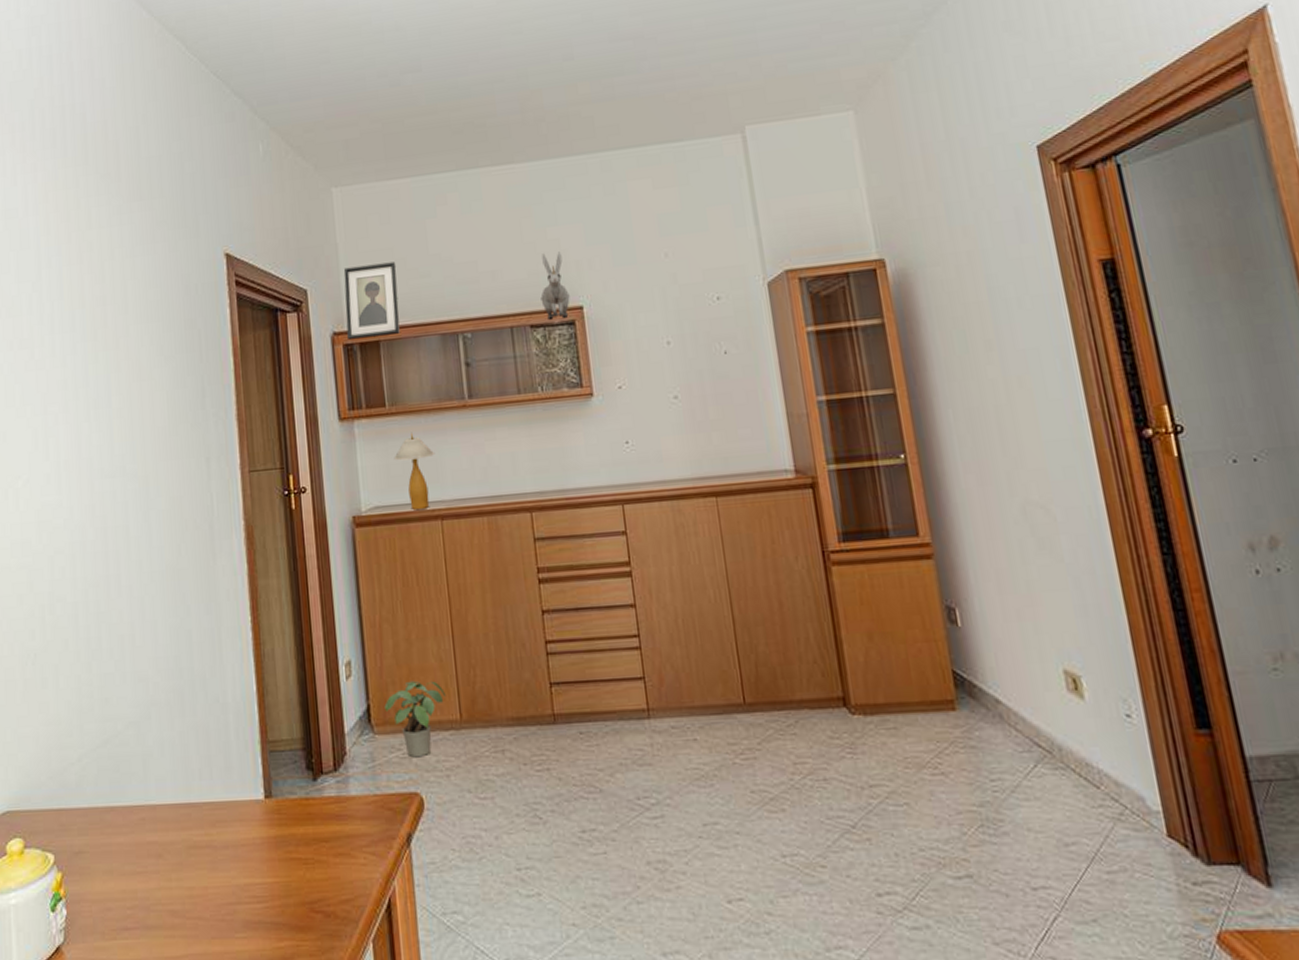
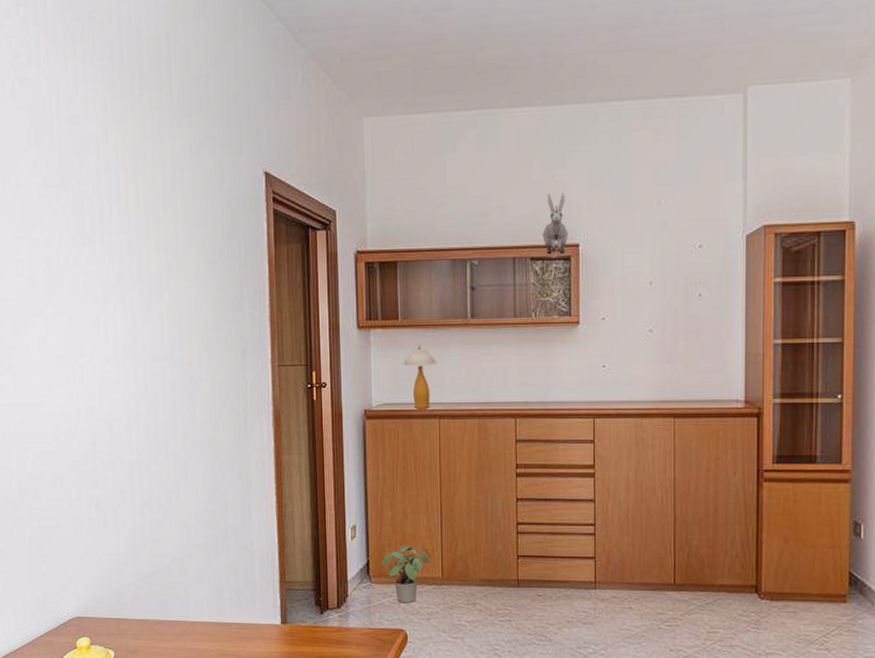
picture frame: present [343,262,400,341] -> none [369,191,417,259]

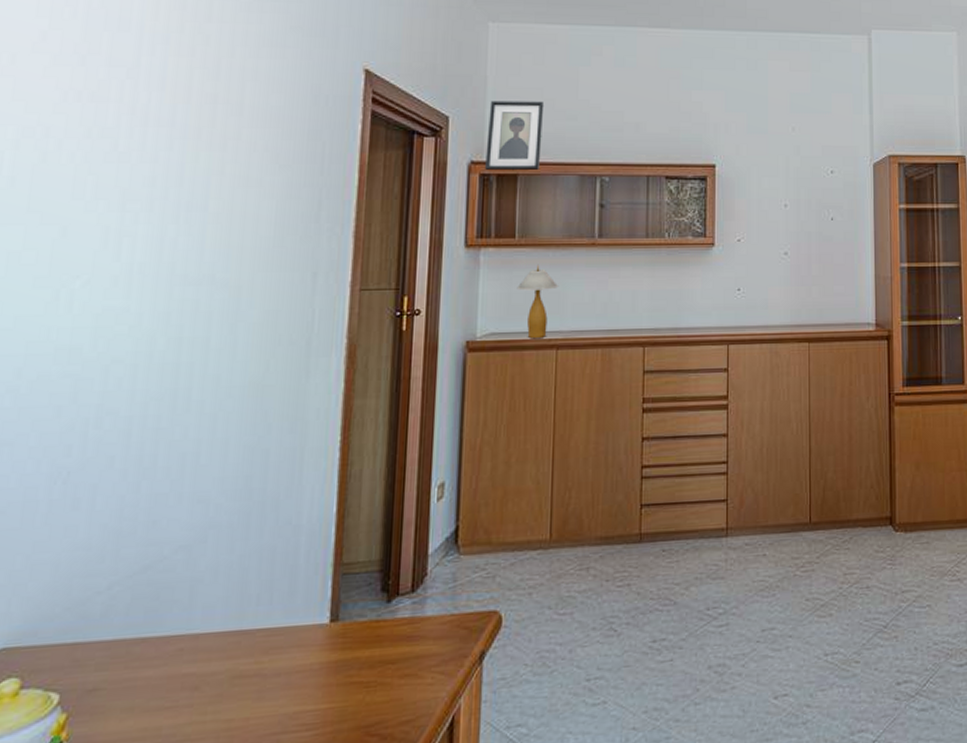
picture frame: none [369,191,417,259] -> present [485,100,545,171]
potted plant: present [381,545,432,603] -> none [474,502,539,577]
decorative figurine: present [542,193,568,255] -> none [678,113,705,174]

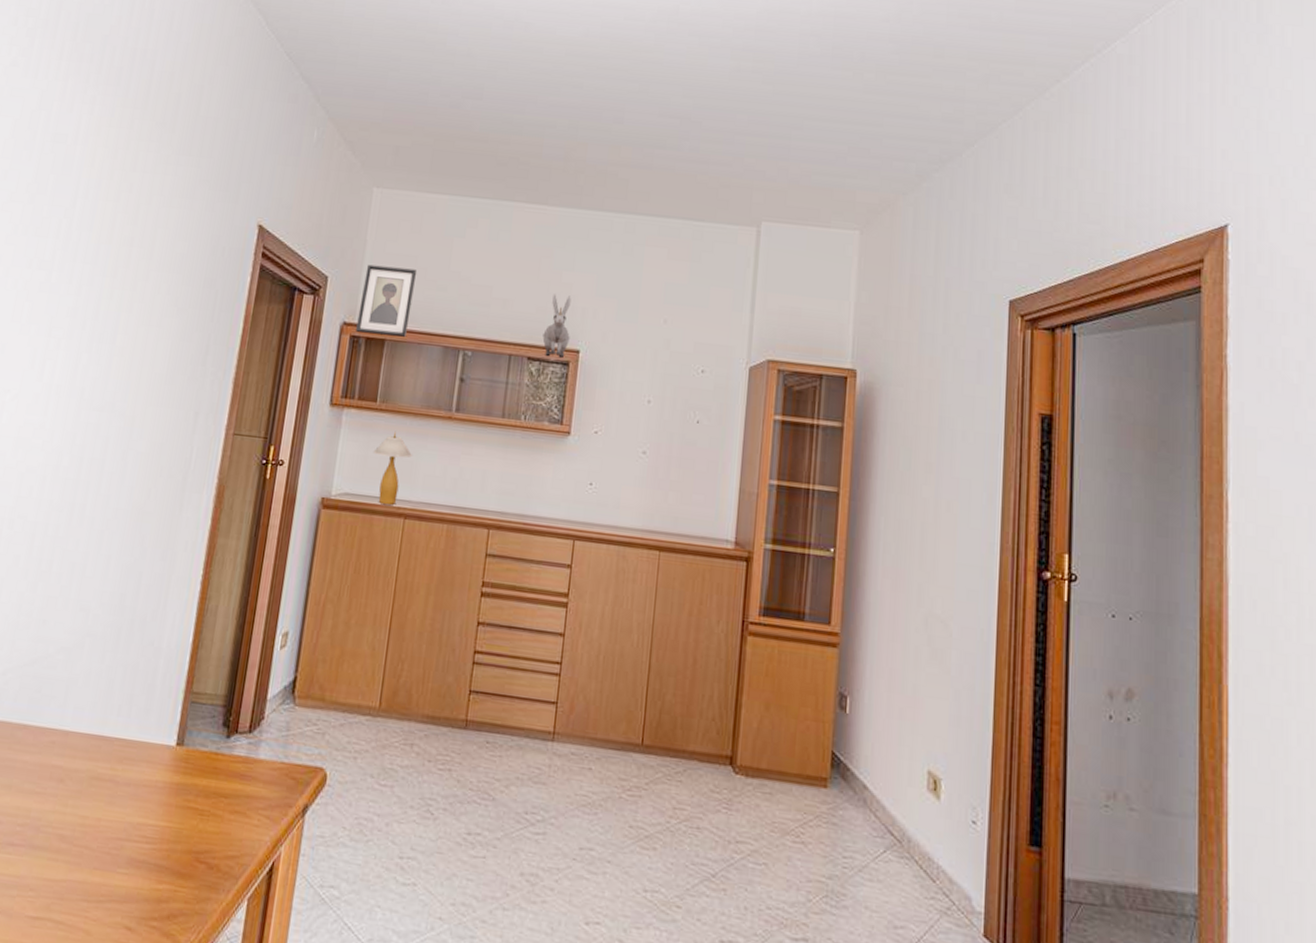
decorative figurine: none [678,113,705,174] -> present [542,294,571,359]

